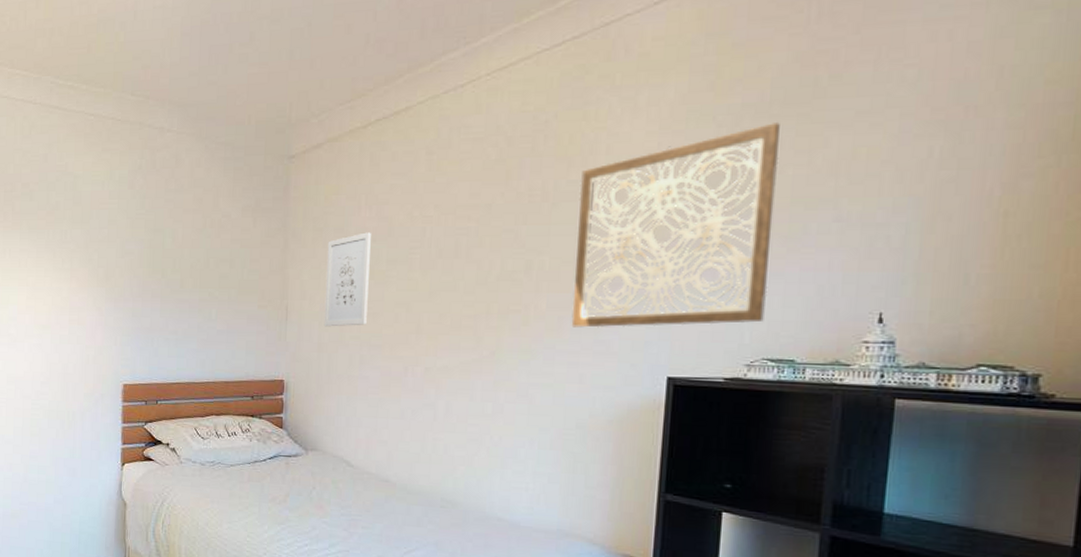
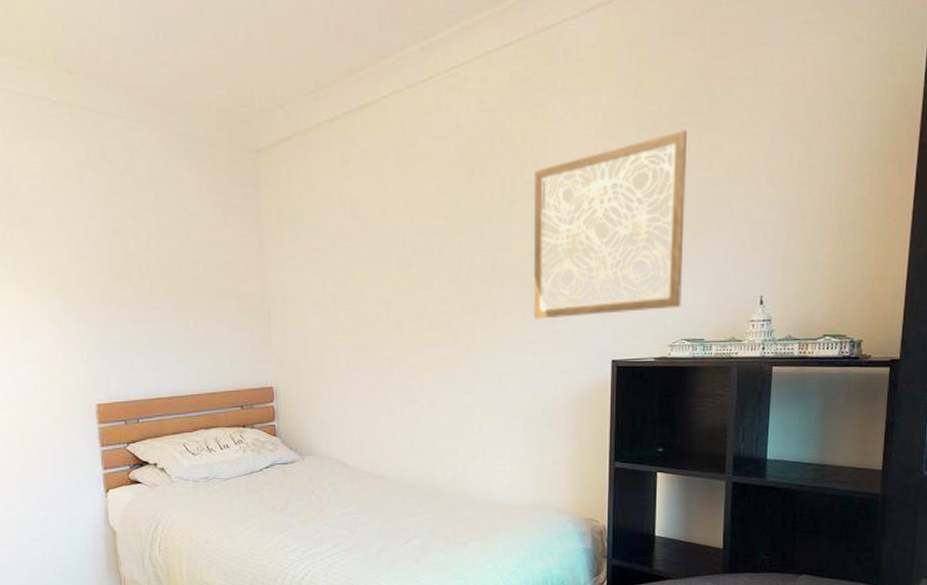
wall art: present [324,232,371,327] -> none [305,231,350,330]

